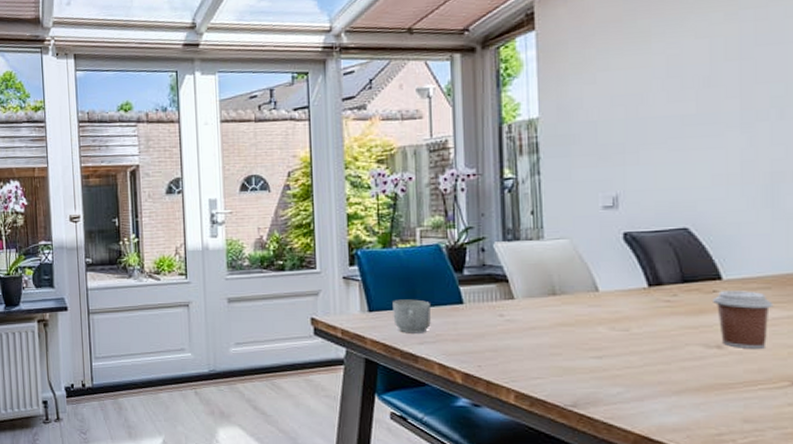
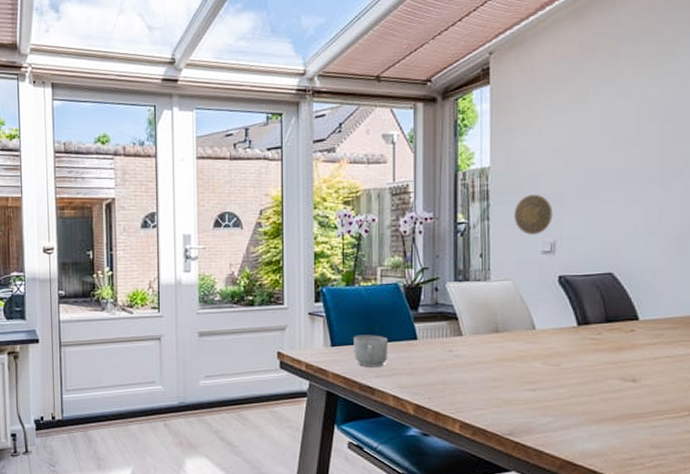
decorative plate: none [568,144,614,189] -> present [513,194,553,235]
coffee cup: present [713,291,774,350] -> none [630,330,680,383]

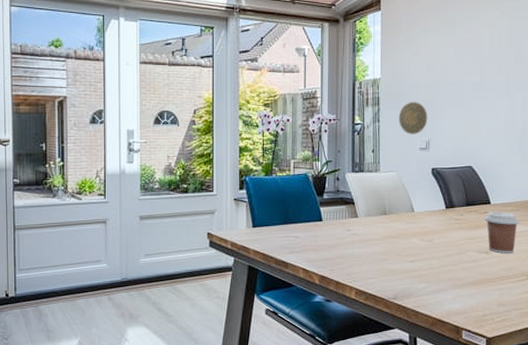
mug: present [354,335,387,367] -> none [271,217,299,245]
coffee cup: none [630,330,680,383] -> present [485,212,520,254]

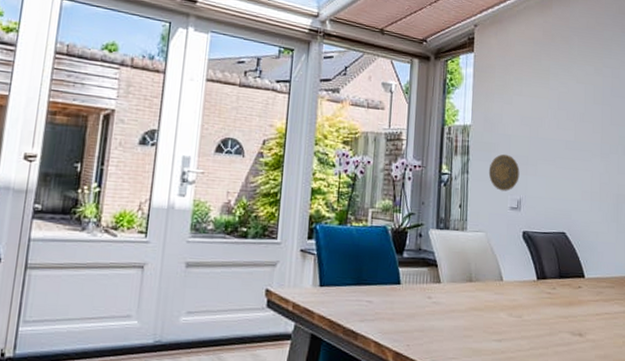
coffee cup: present [485,212,520,254] -> none [578,287,615,338]

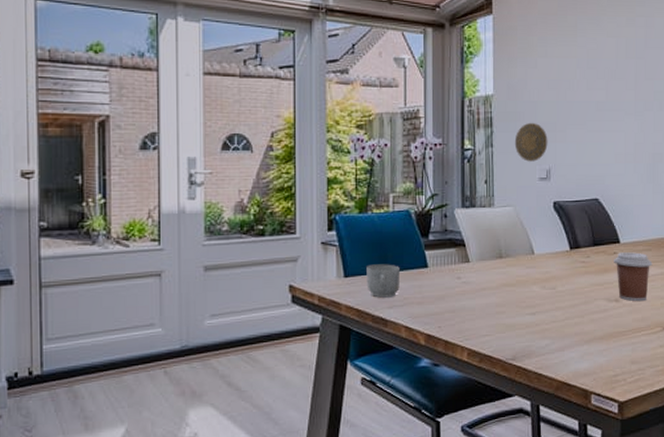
mug: none [340,276,373,311] -> present [366,264,400,298]
coffee cup: none [578,287,615,338] -> present [614,252,653,302]

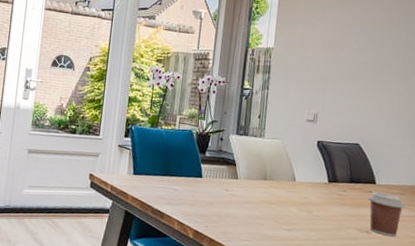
mug: present [366,264,400,298] -> none [150,168,179,196]
decorative plate: present [514,122,548,162] -> none [287,73,318,106]

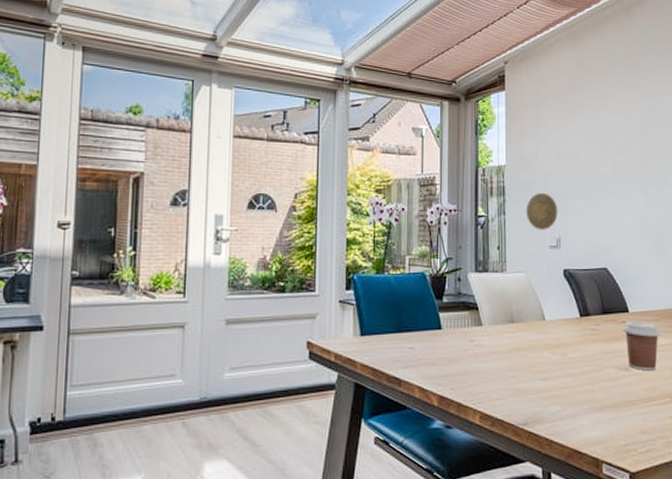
decorative plate: none [287,73,318,106] -> present [526,192,558,230]

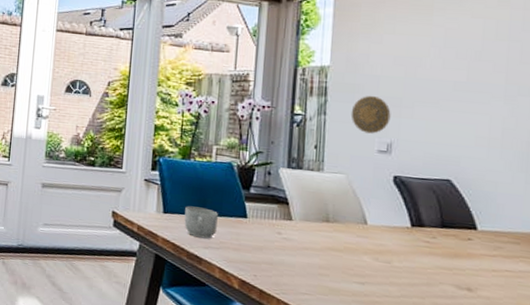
mug: none [382,324,414,357] -> present [184,206,218,239]
coffee cup: present [623,322,661,371] -> none [467,240,521,297]

